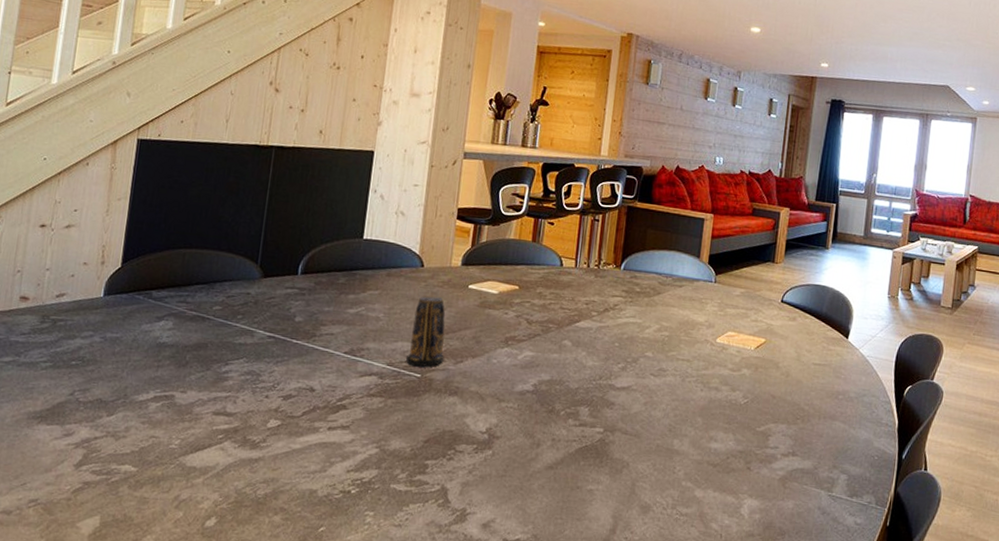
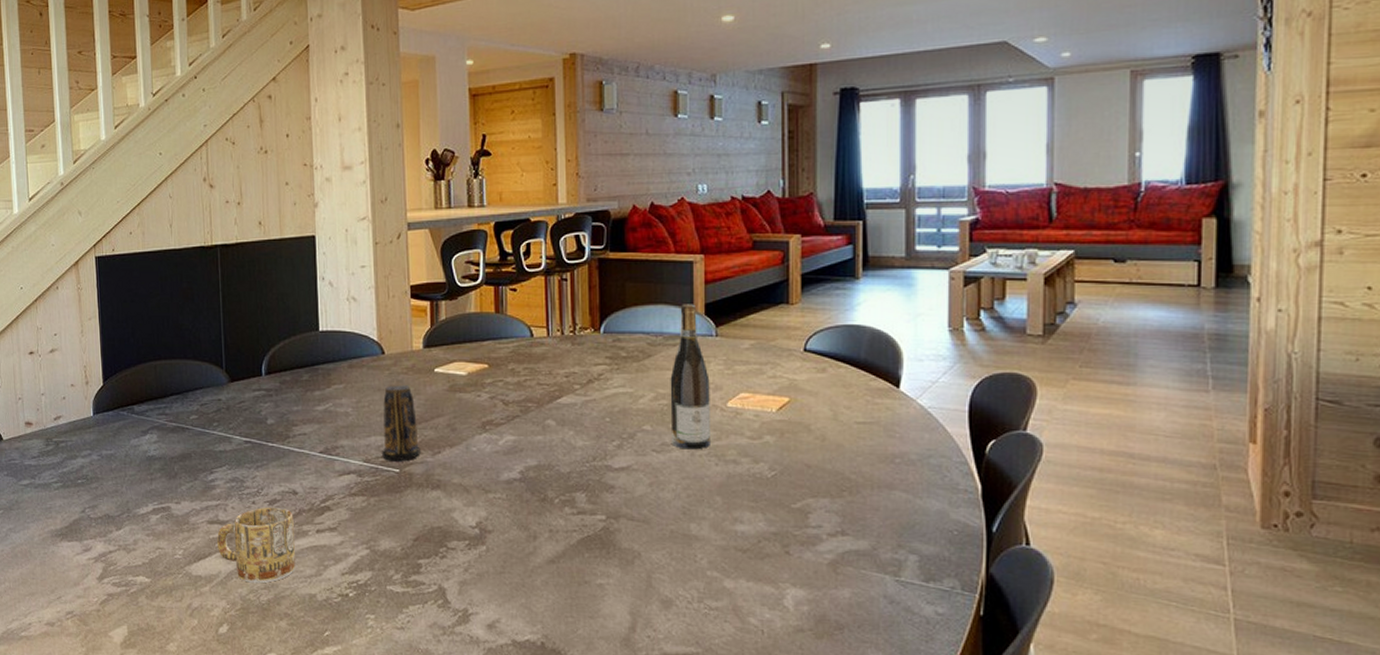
mug: none [219,402,307,477] -> present [216,507,295,584]
wine bottle: none [668,253,706,376] -> present [670,304,710,450]

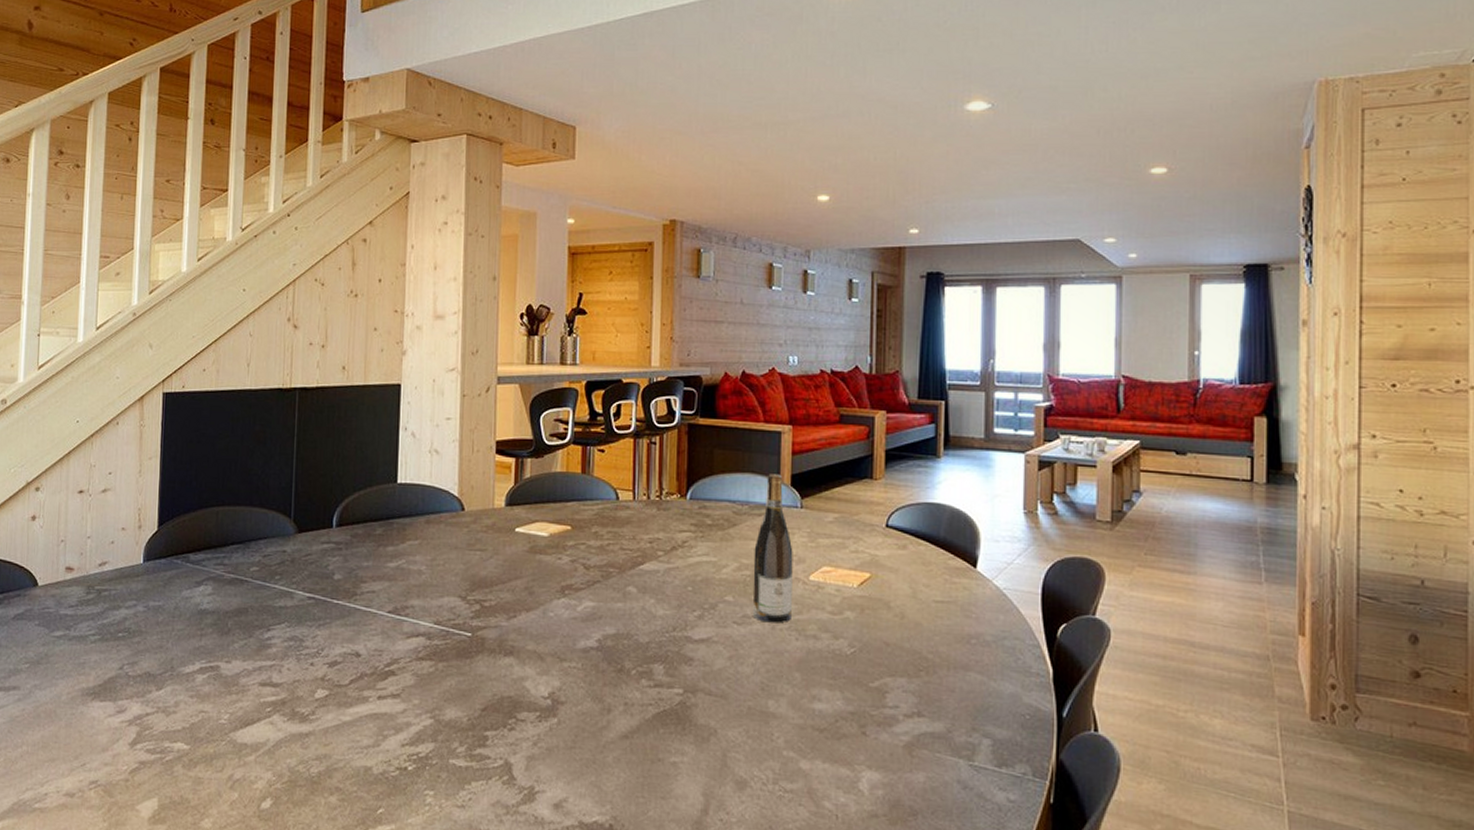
mug: present [216,507,295,584] -> none [267,669,354,754]
candle: present [382,385,421,461] -> none [454,543,495,625]

